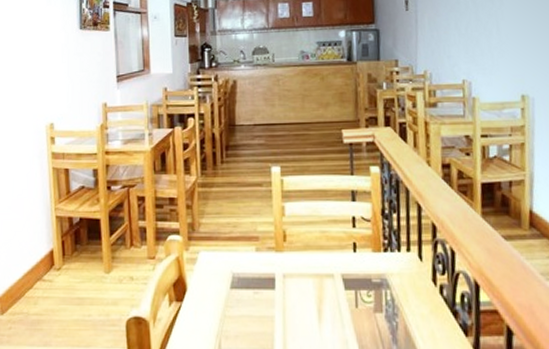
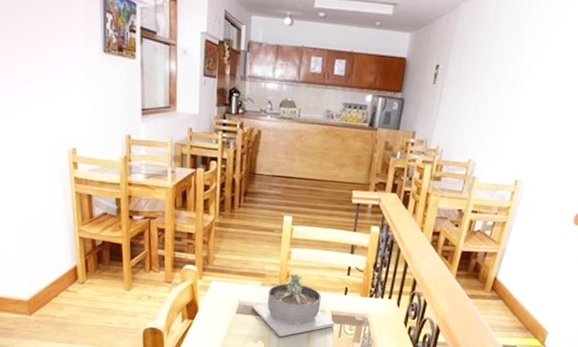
succulent planter: none [247,231,349,314] -> present [251,273,336,337]

